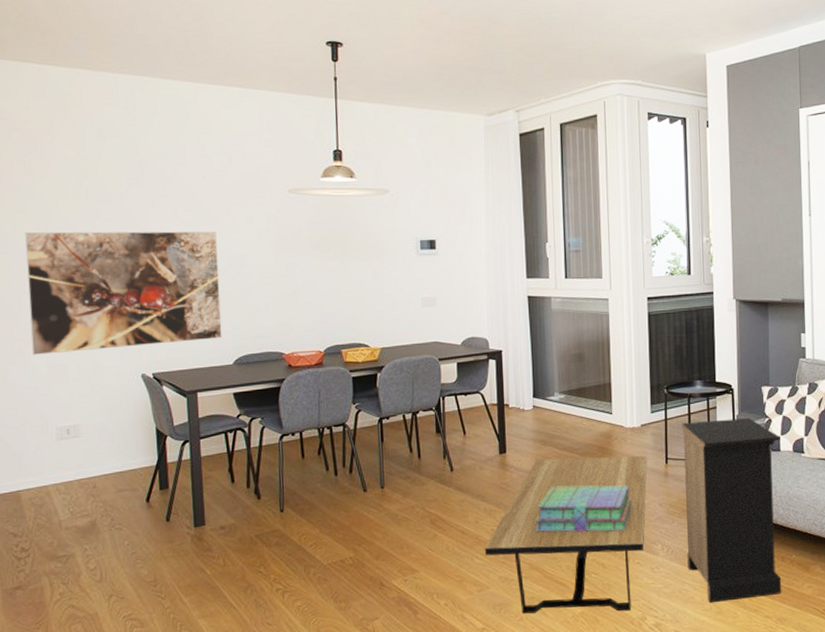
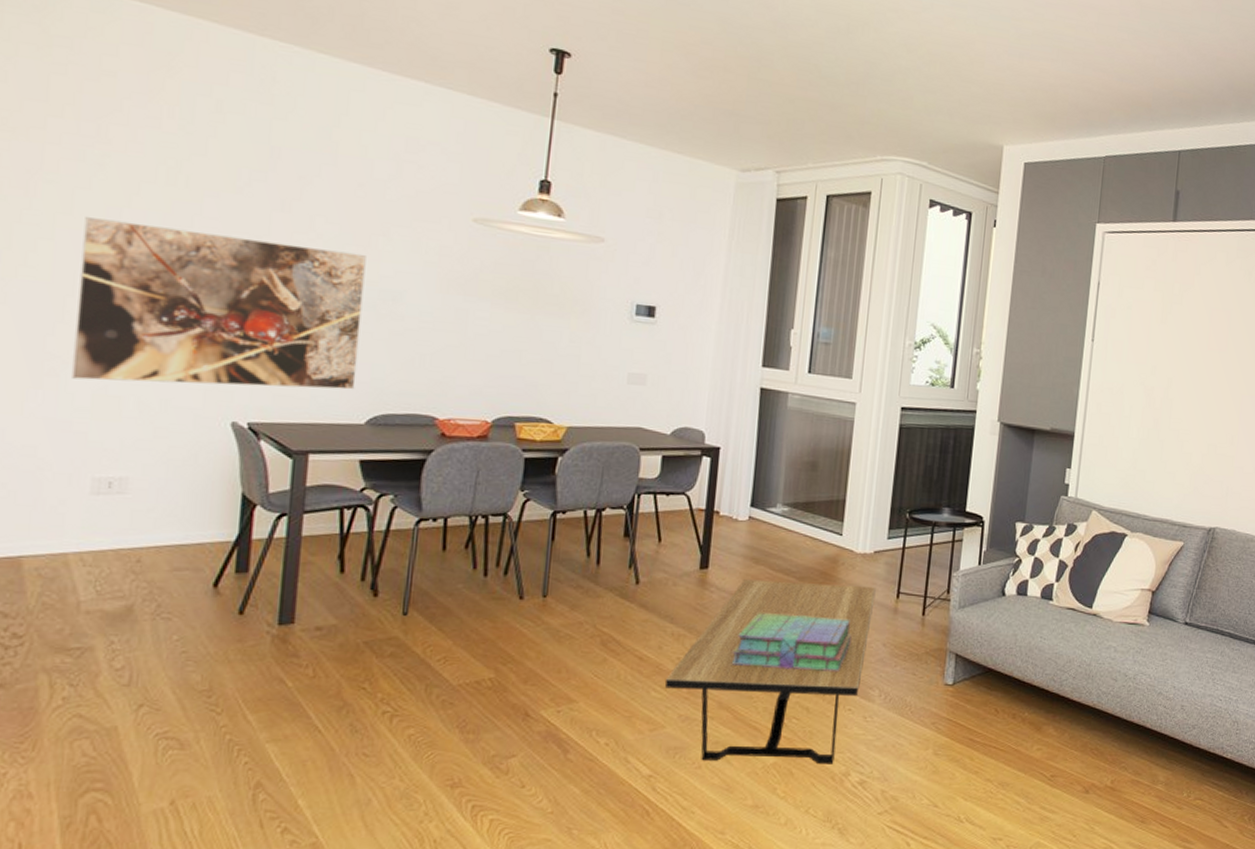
nightstand: present [681,418,781,603] -> none [906,553,1029,761]

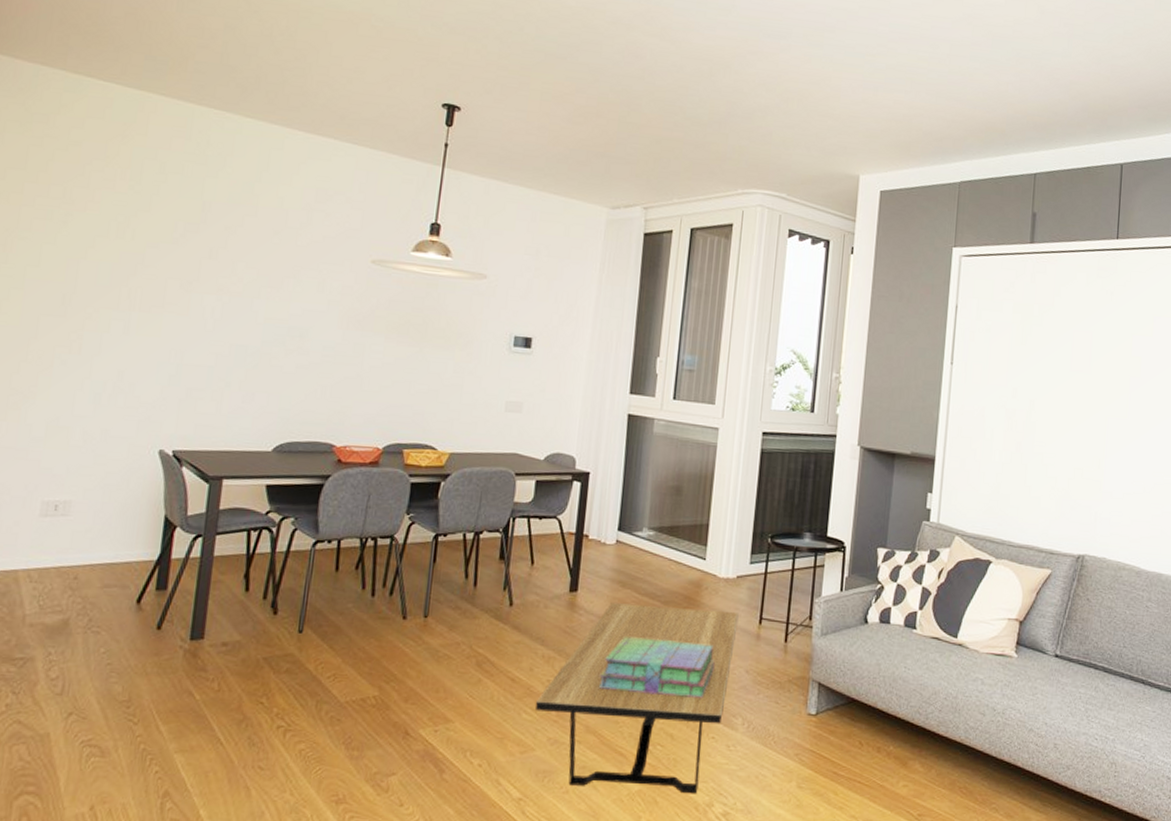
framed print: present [70,216,366,390] -> none [29,267,279,420]

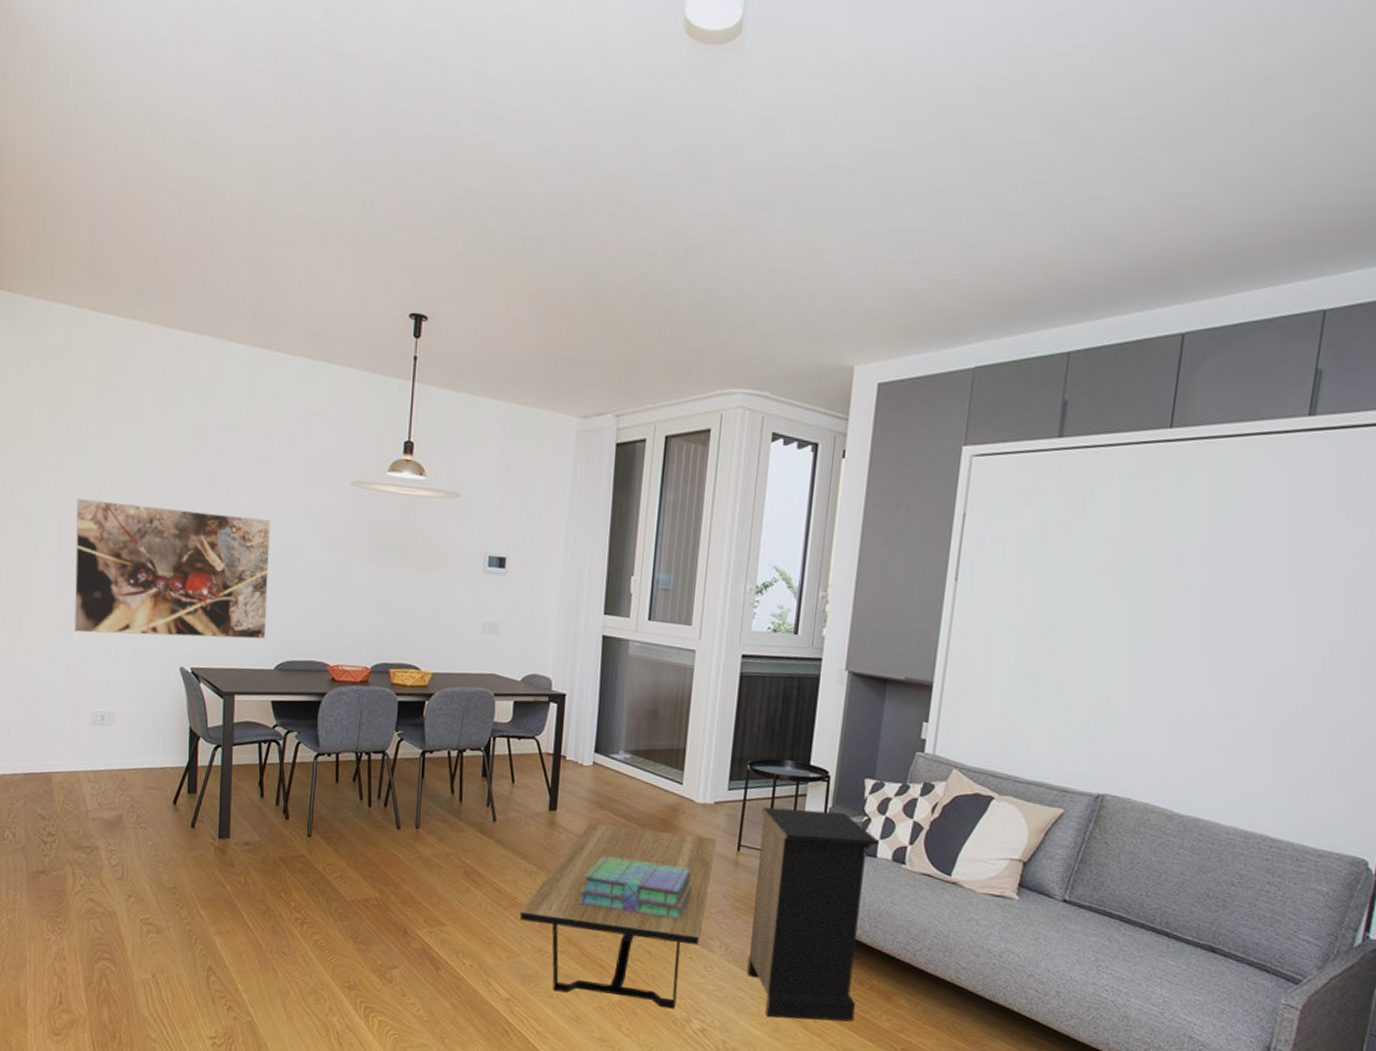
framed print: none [29,267,279,420] -> present [74,498,270,640]
nightstand: none [769,579,892,794] -> present [747,807,879,1022]

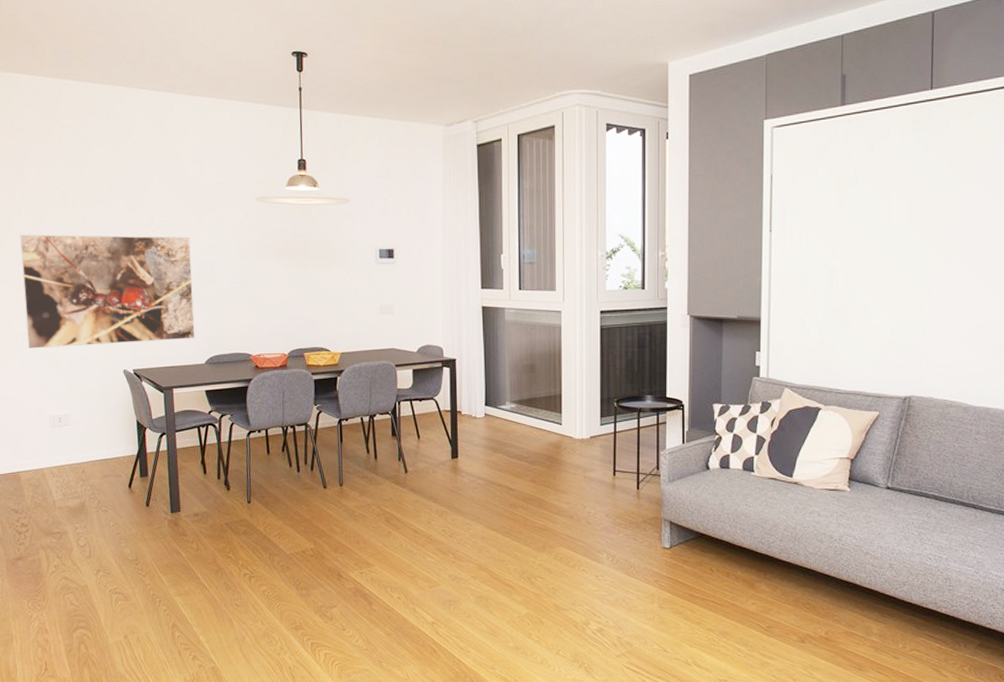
coffee table: present [519,823,717,1009] -> none [435,465,595,615]
stack of books: present [579,856,692,919] -> none [485,492,579,538]
nightstand: present [747,807,879,1022] -> none [630,434,730,613]

